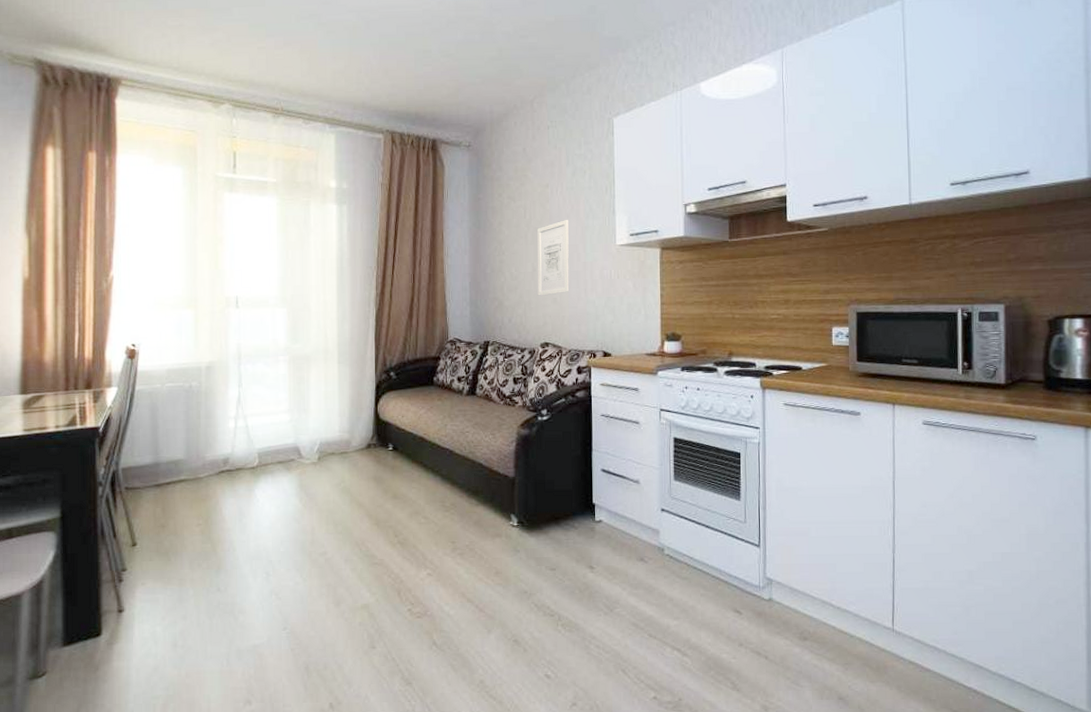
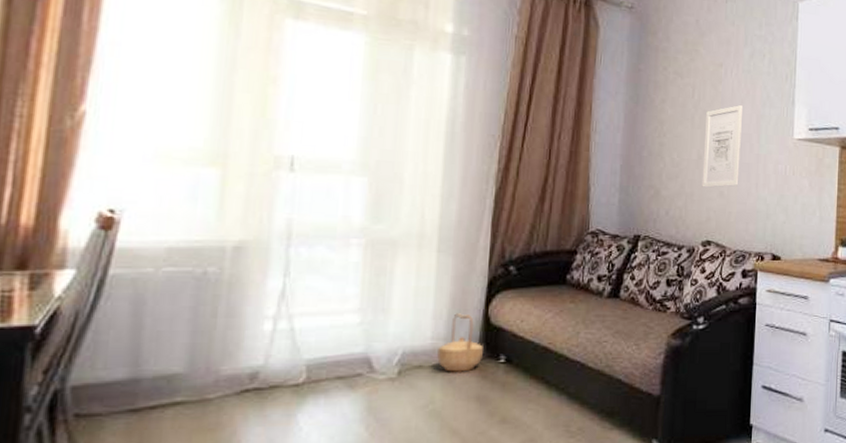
basket: none [344,411,376,458] -> present [437,313,483,372]

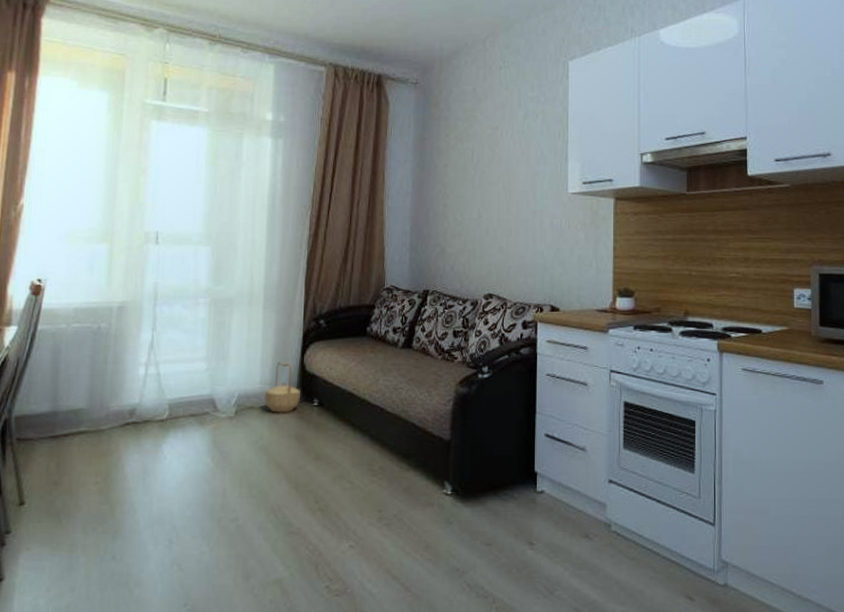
wall art: present [701,105,742,188] -> none [482,164,518,244]

